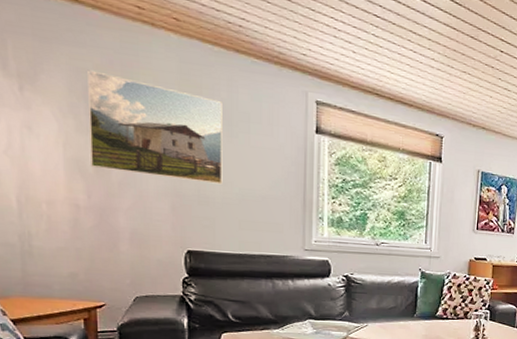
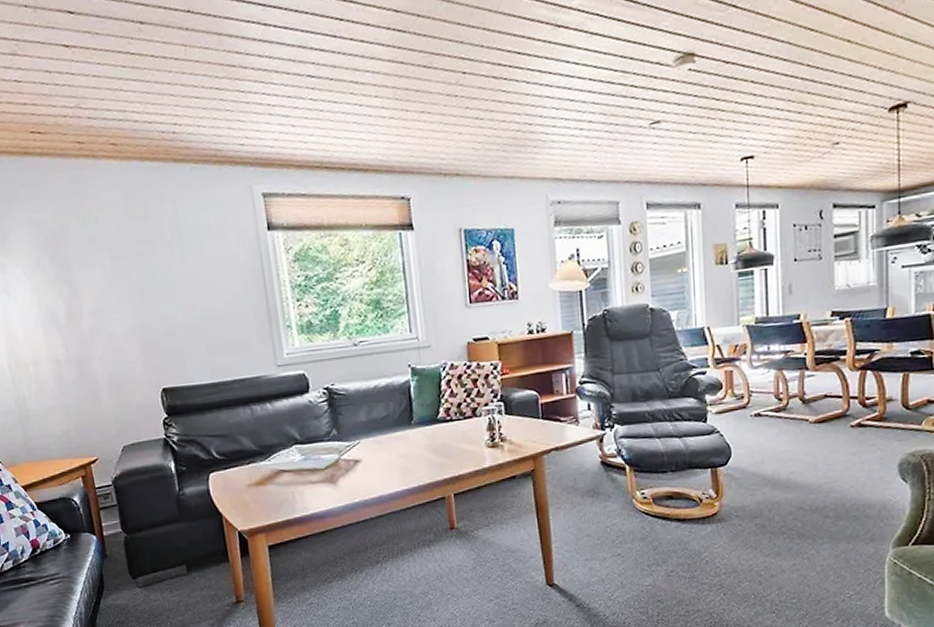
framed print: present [87,70,223,185] -> none [45,219,184,320]

